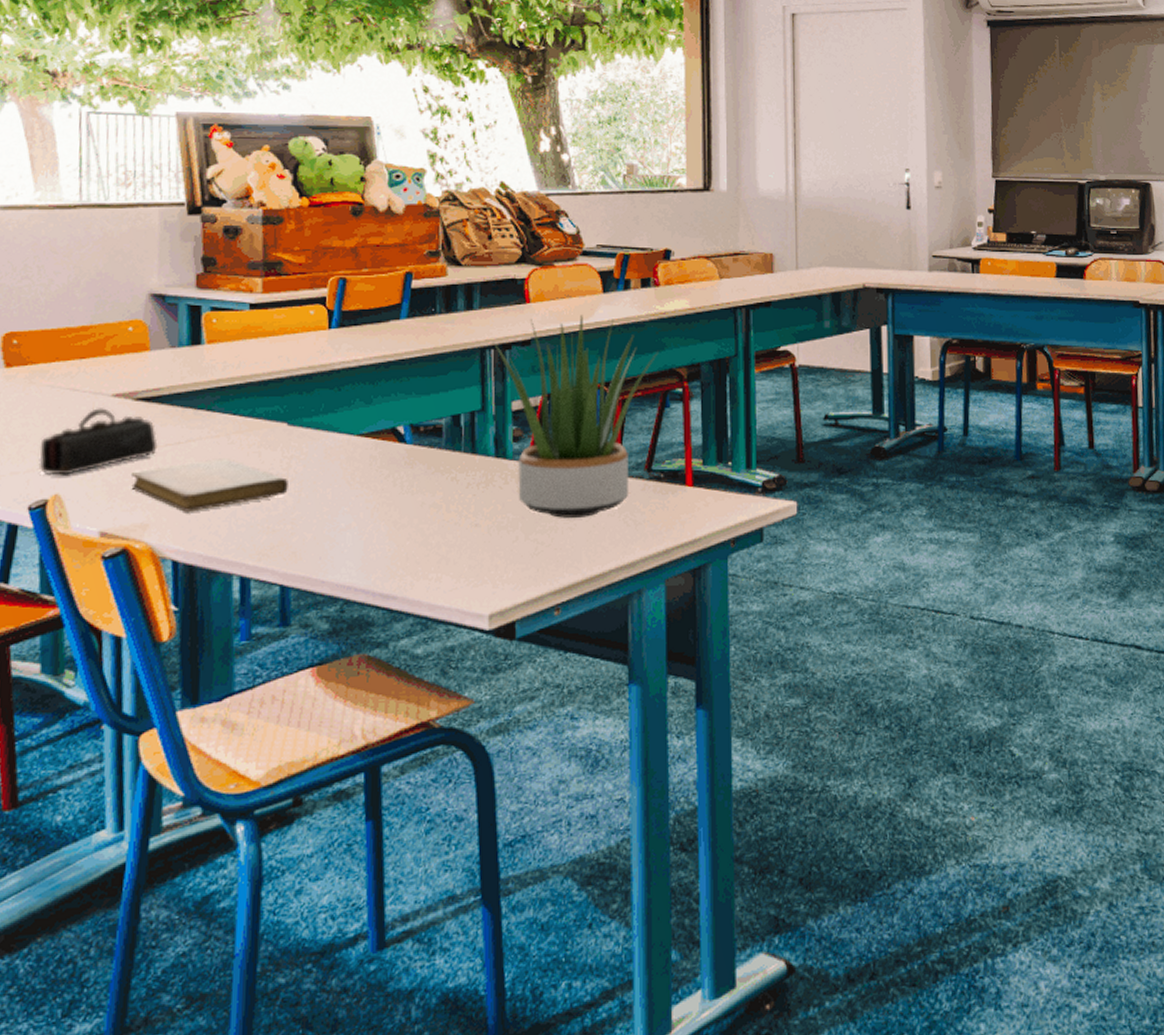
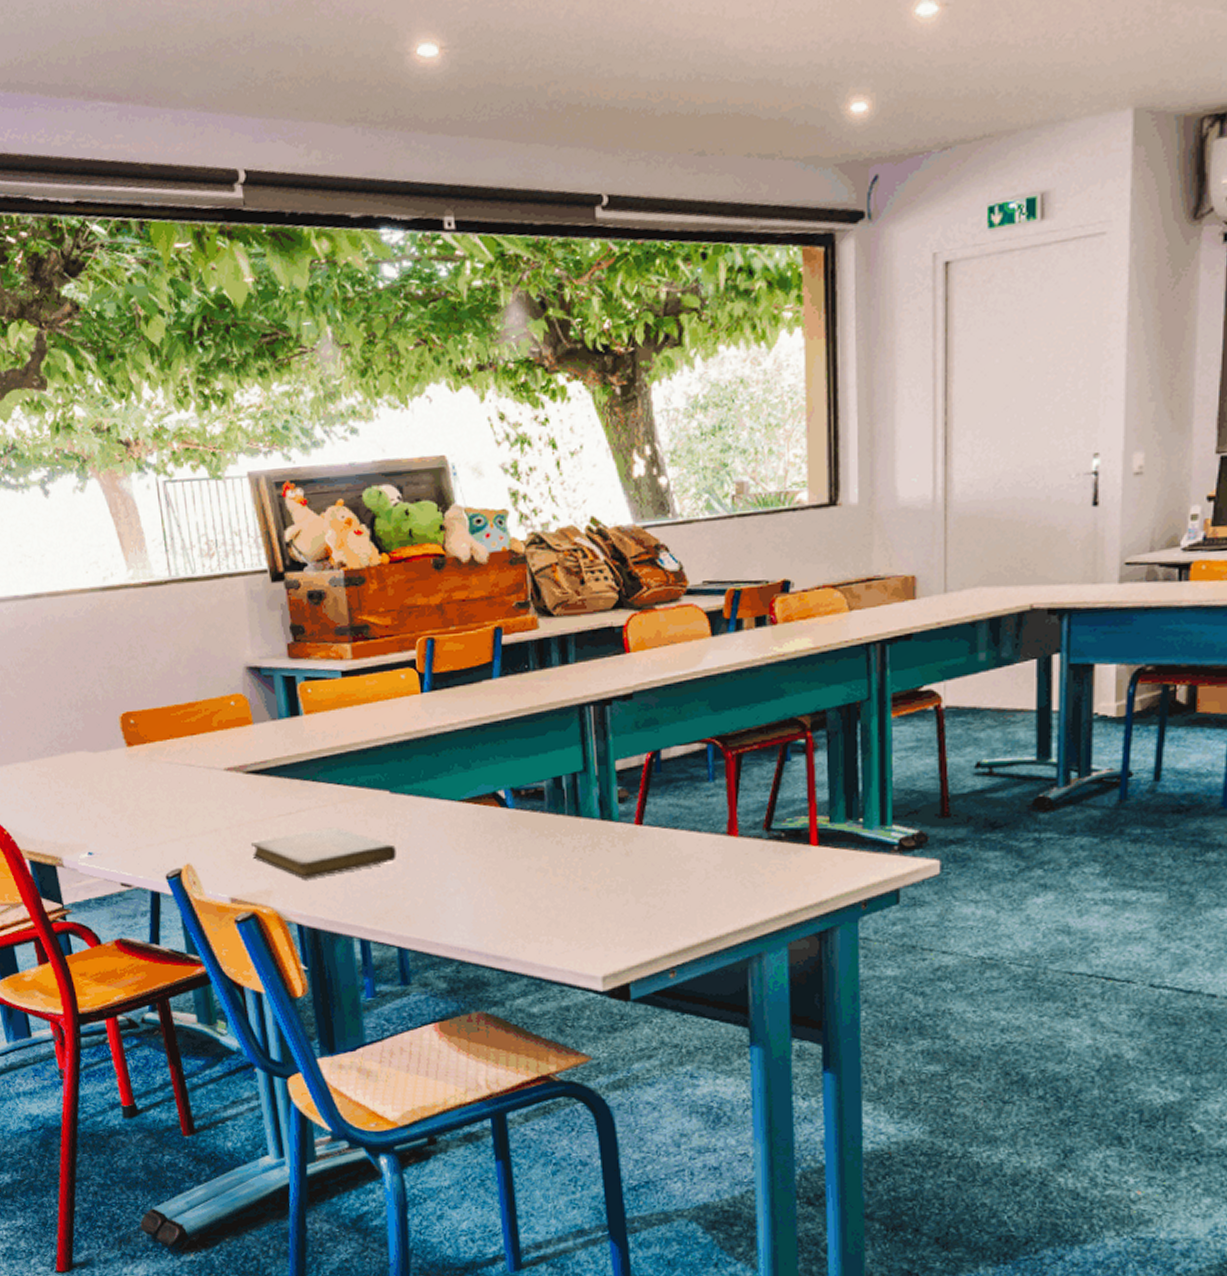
pencil case: present [38,408,158,476] -> none [167,782,271,847]
potted plant: present [492,314,659,518] -> none [591,662,777,881]

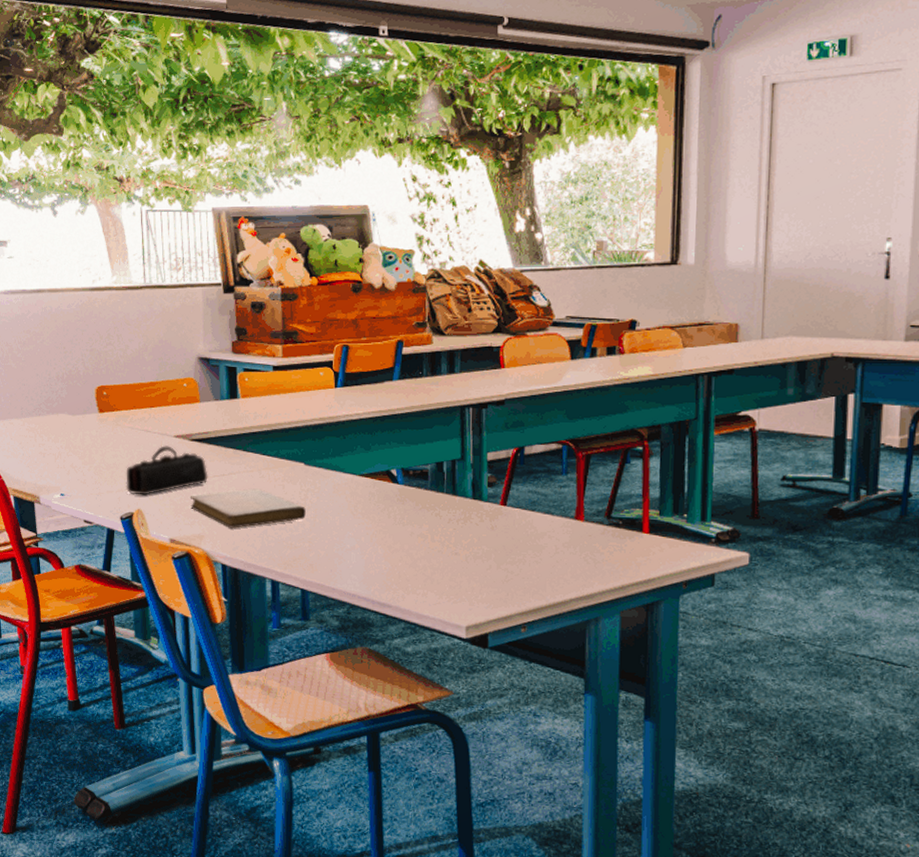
pencil case: none [167,782,271,847] -> present [126,445,208,495]

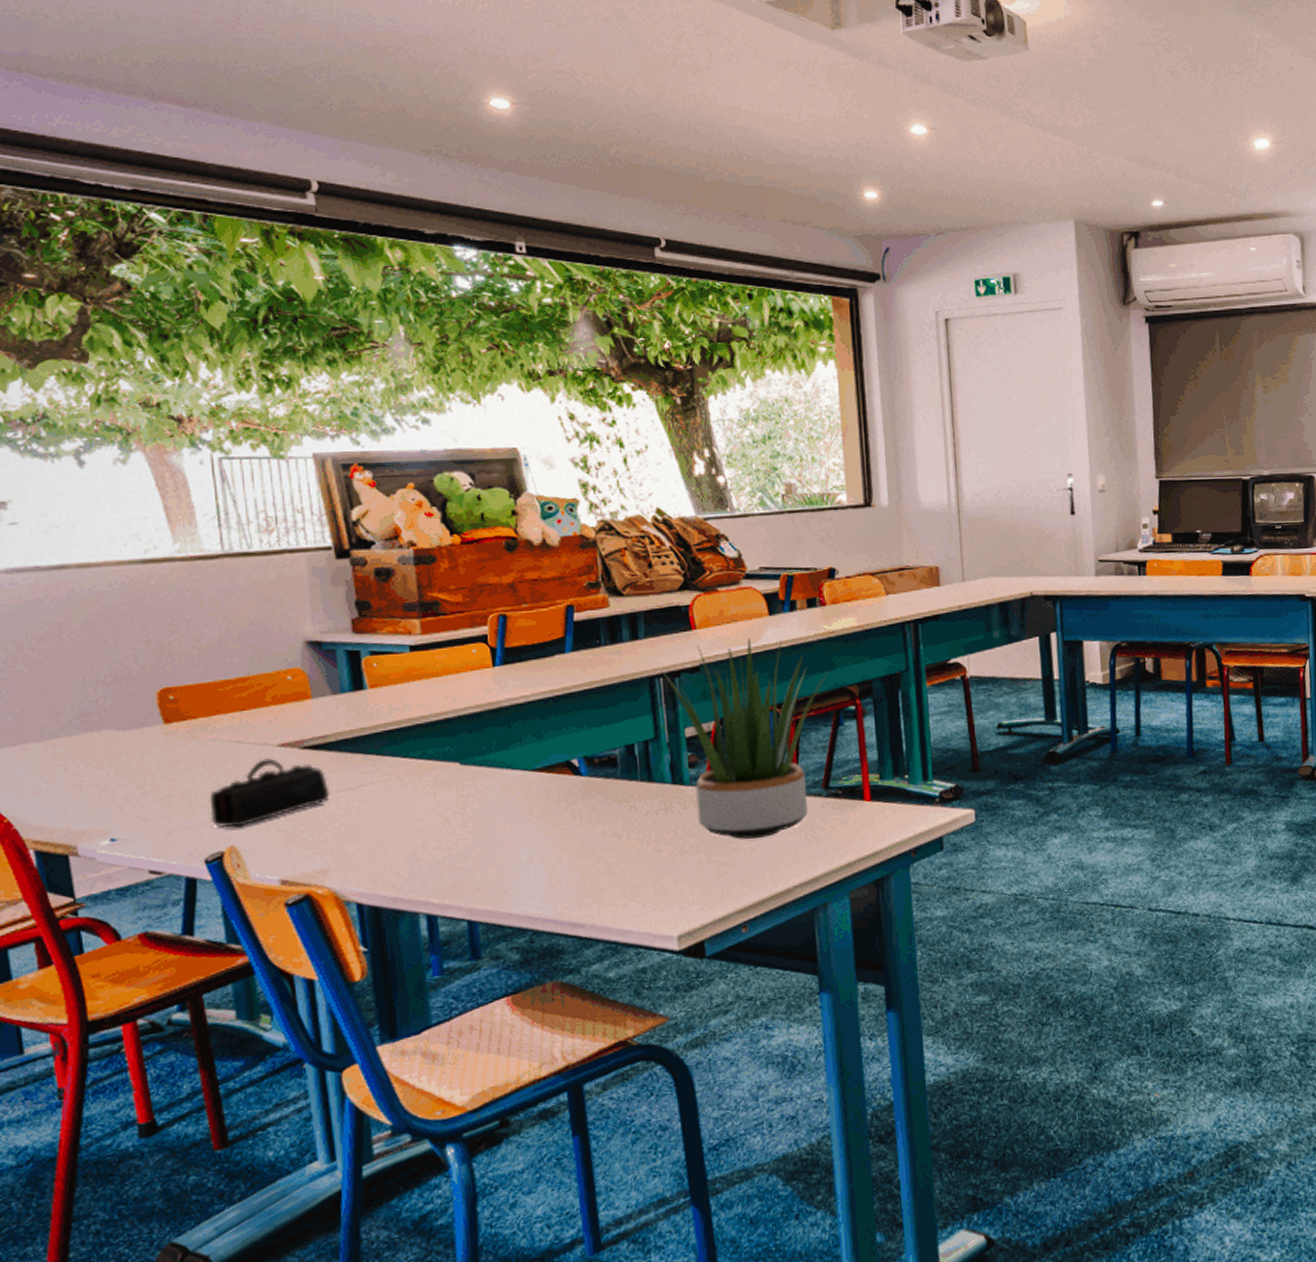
notebook: present [190,488,306,528] -> none [305,801,467,856]
potted plant: none [471,379,621,554] -> present [661,638,829,839]

